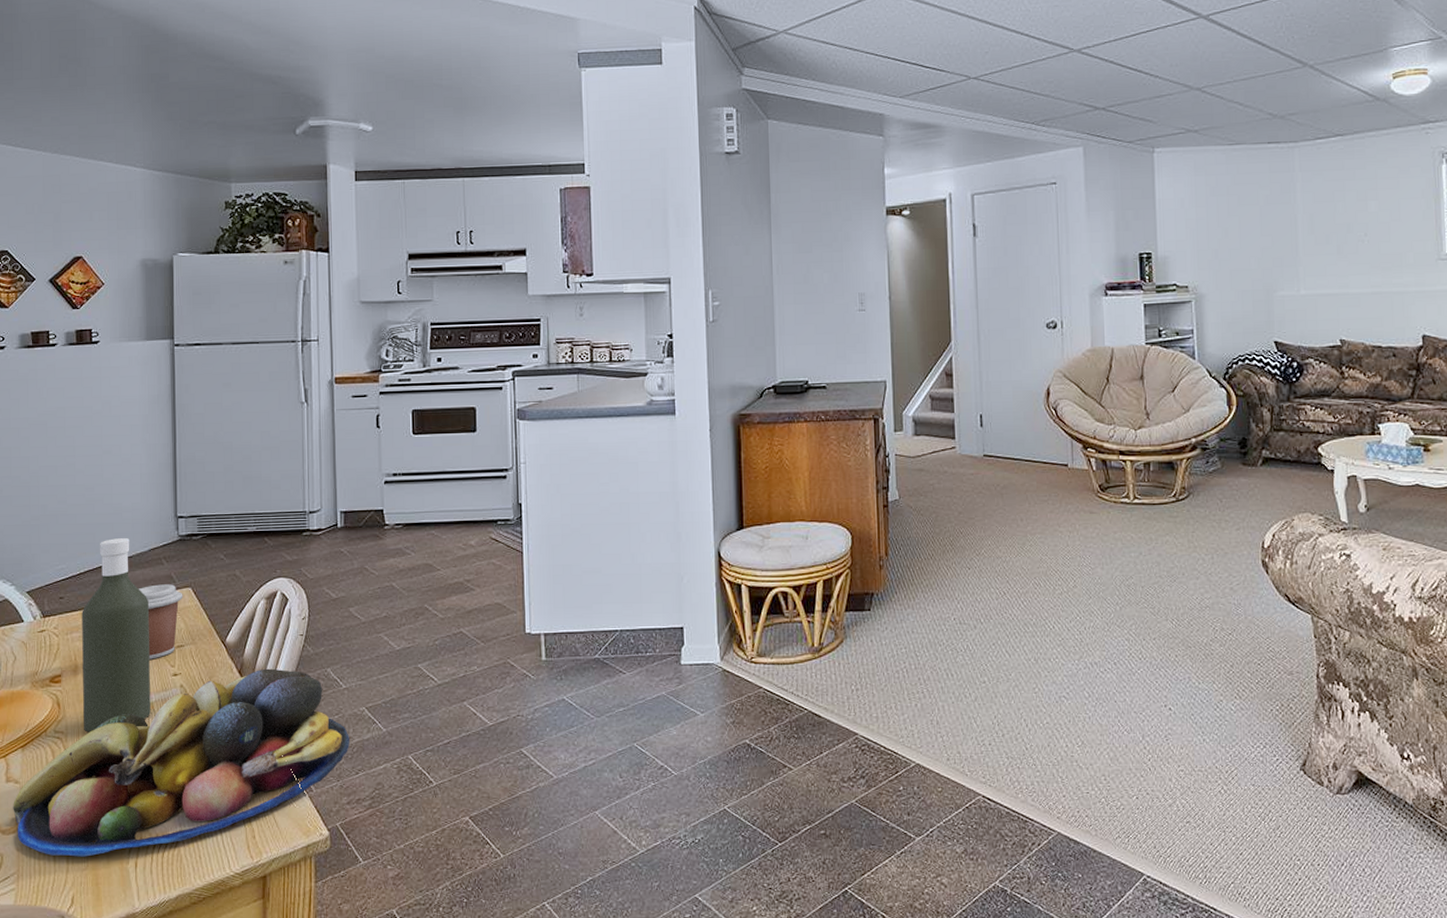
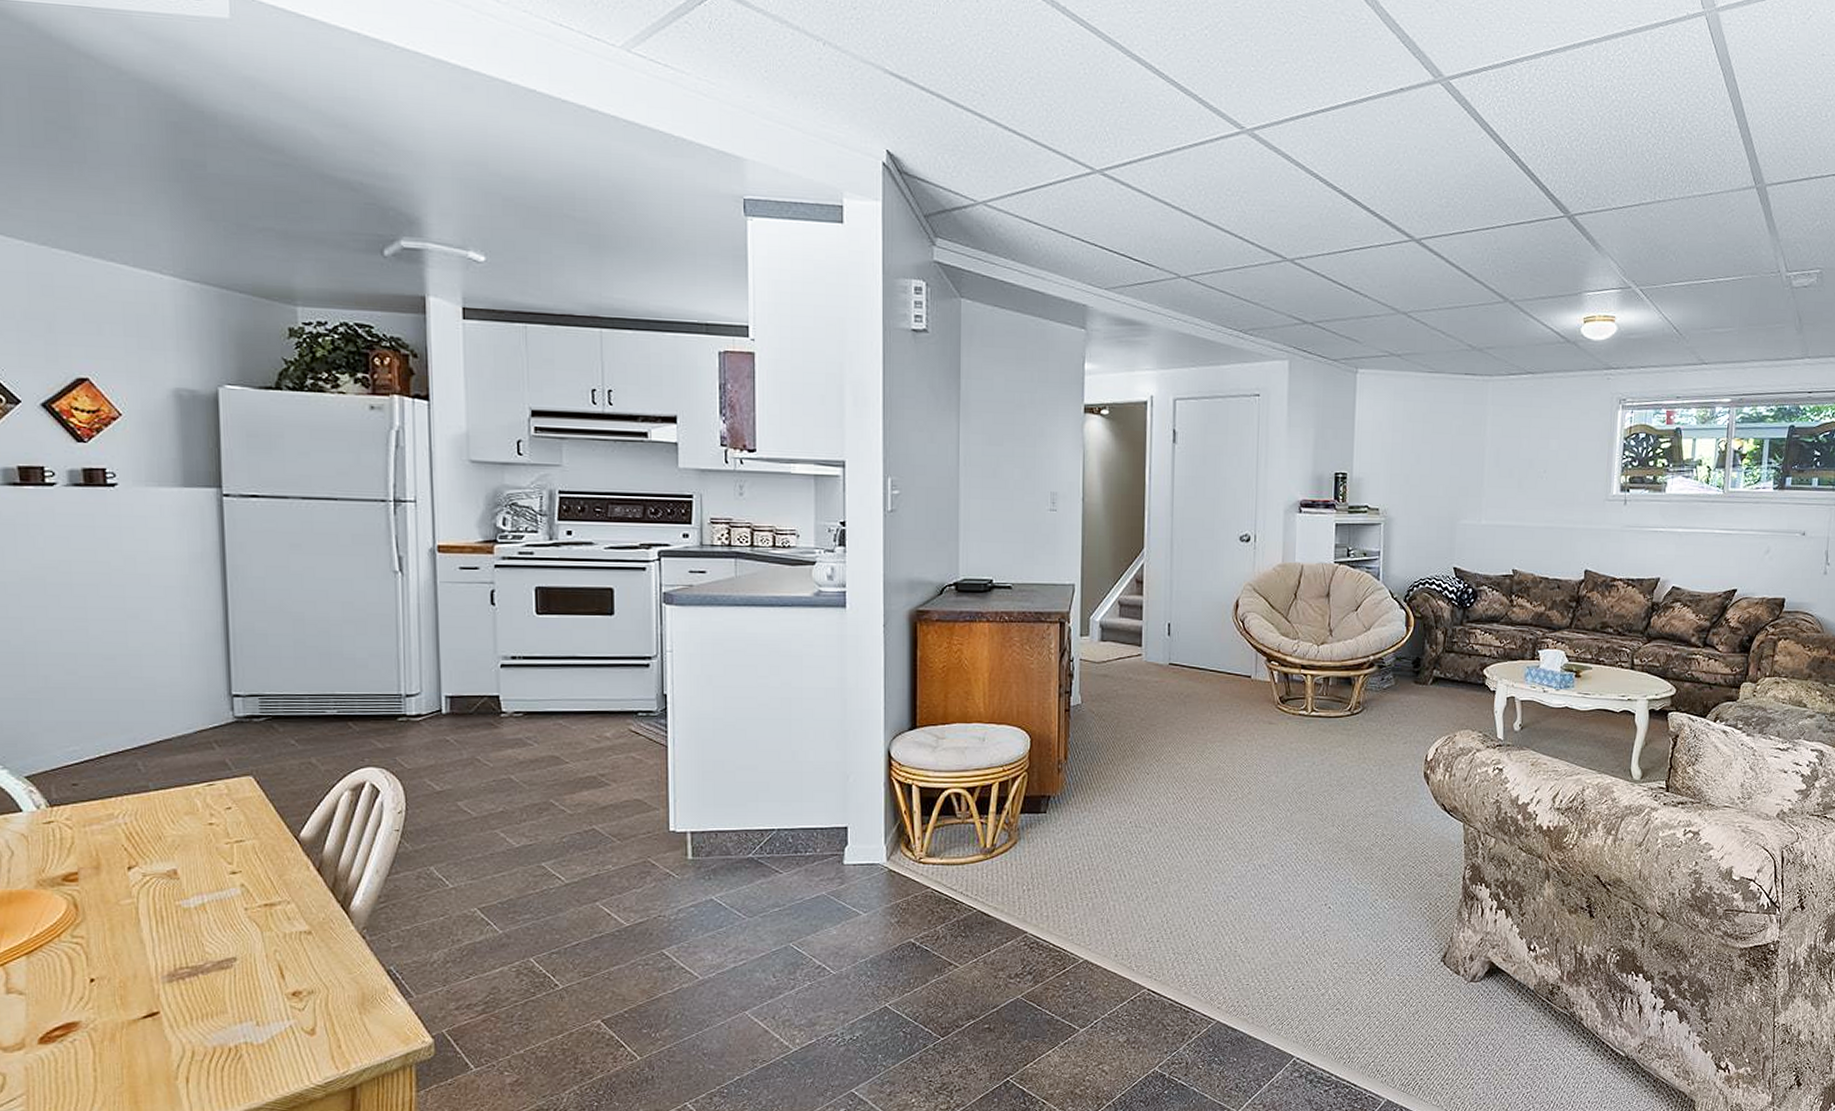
fruit bowl: present [13,668,351,857] -> none [17,866,459,1074]
bottle: present [82,538,151,733] -> none [104,718,202,937]
coffee cup: present [139,584,183,660] -> none [182,771,242,856]

